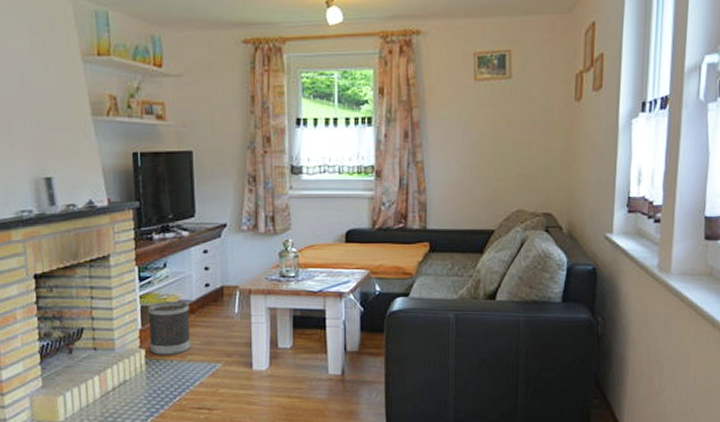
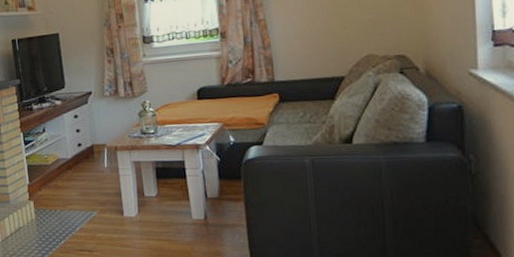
wastebasket: present [147,301,191,355] -> none [32,159,70,206]

